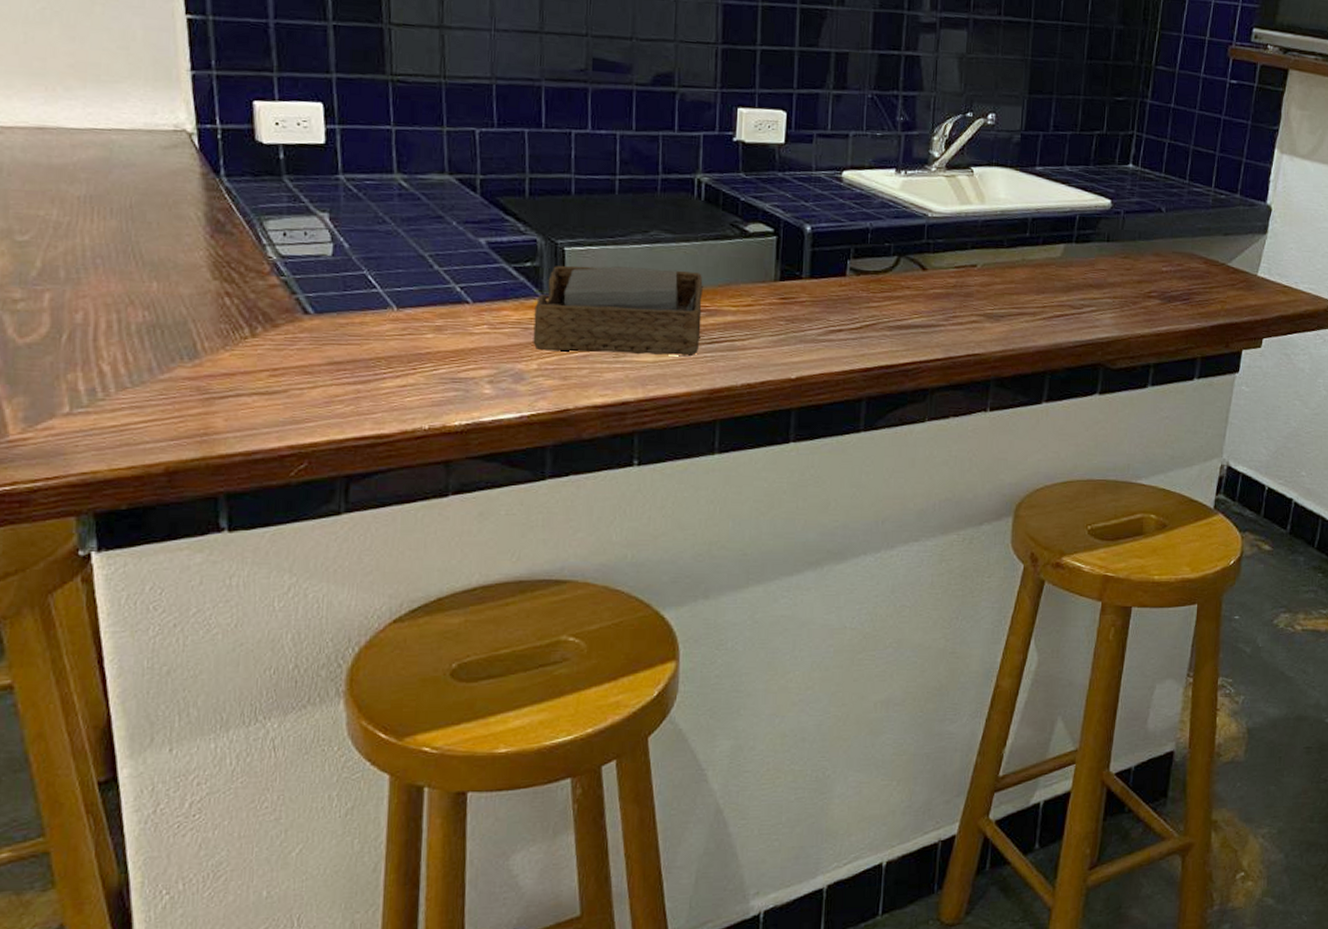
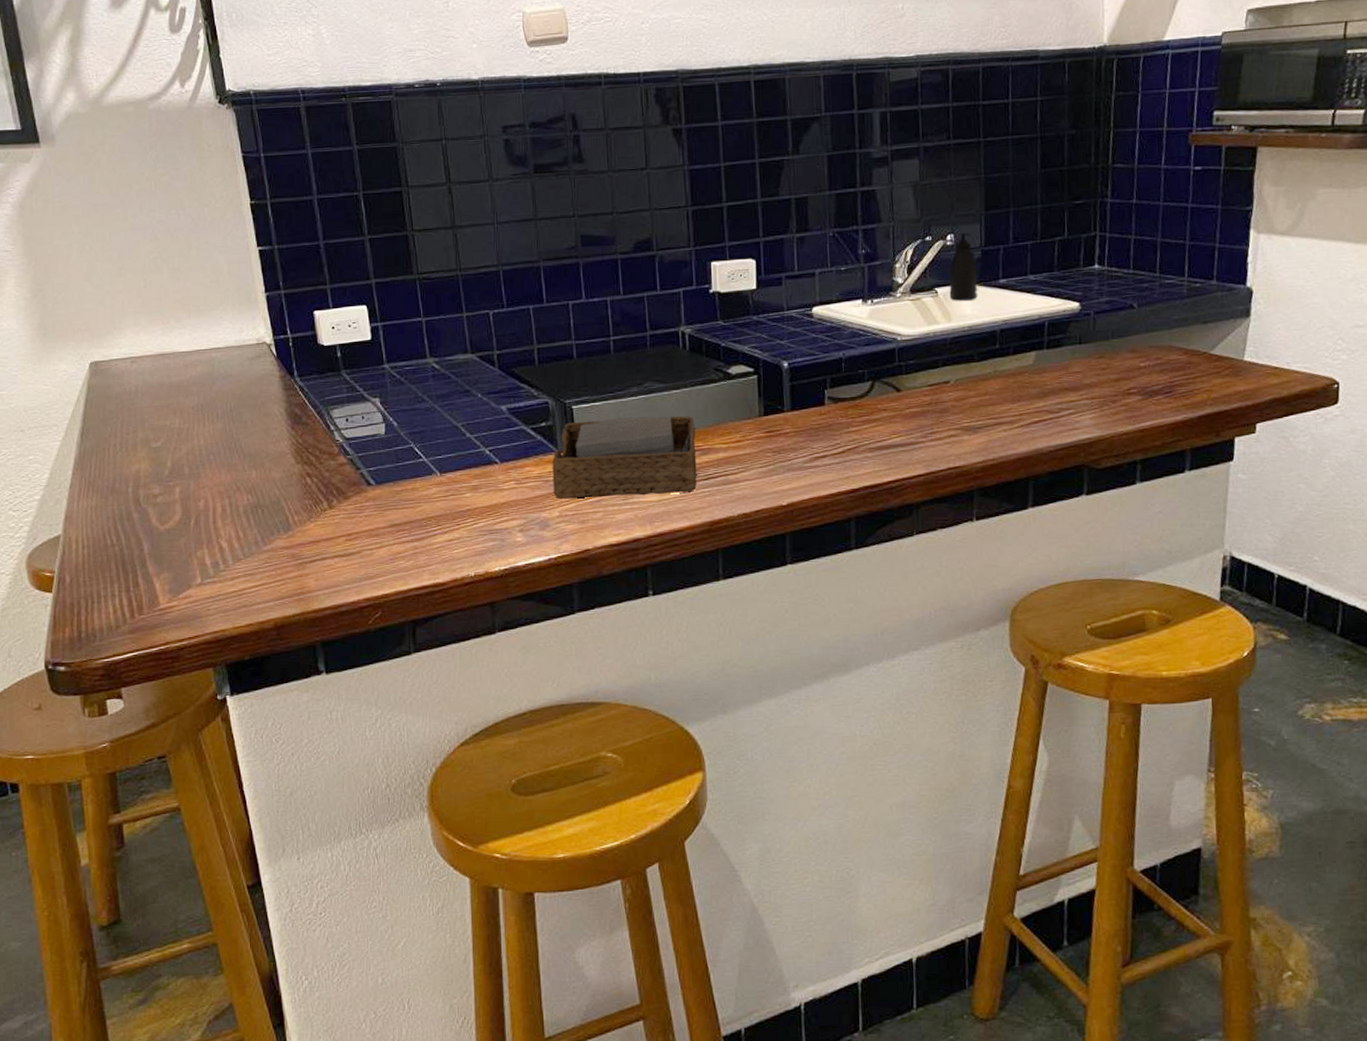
soap dispenser: none [985,113,1014,184] -> present [949,232,977,301]

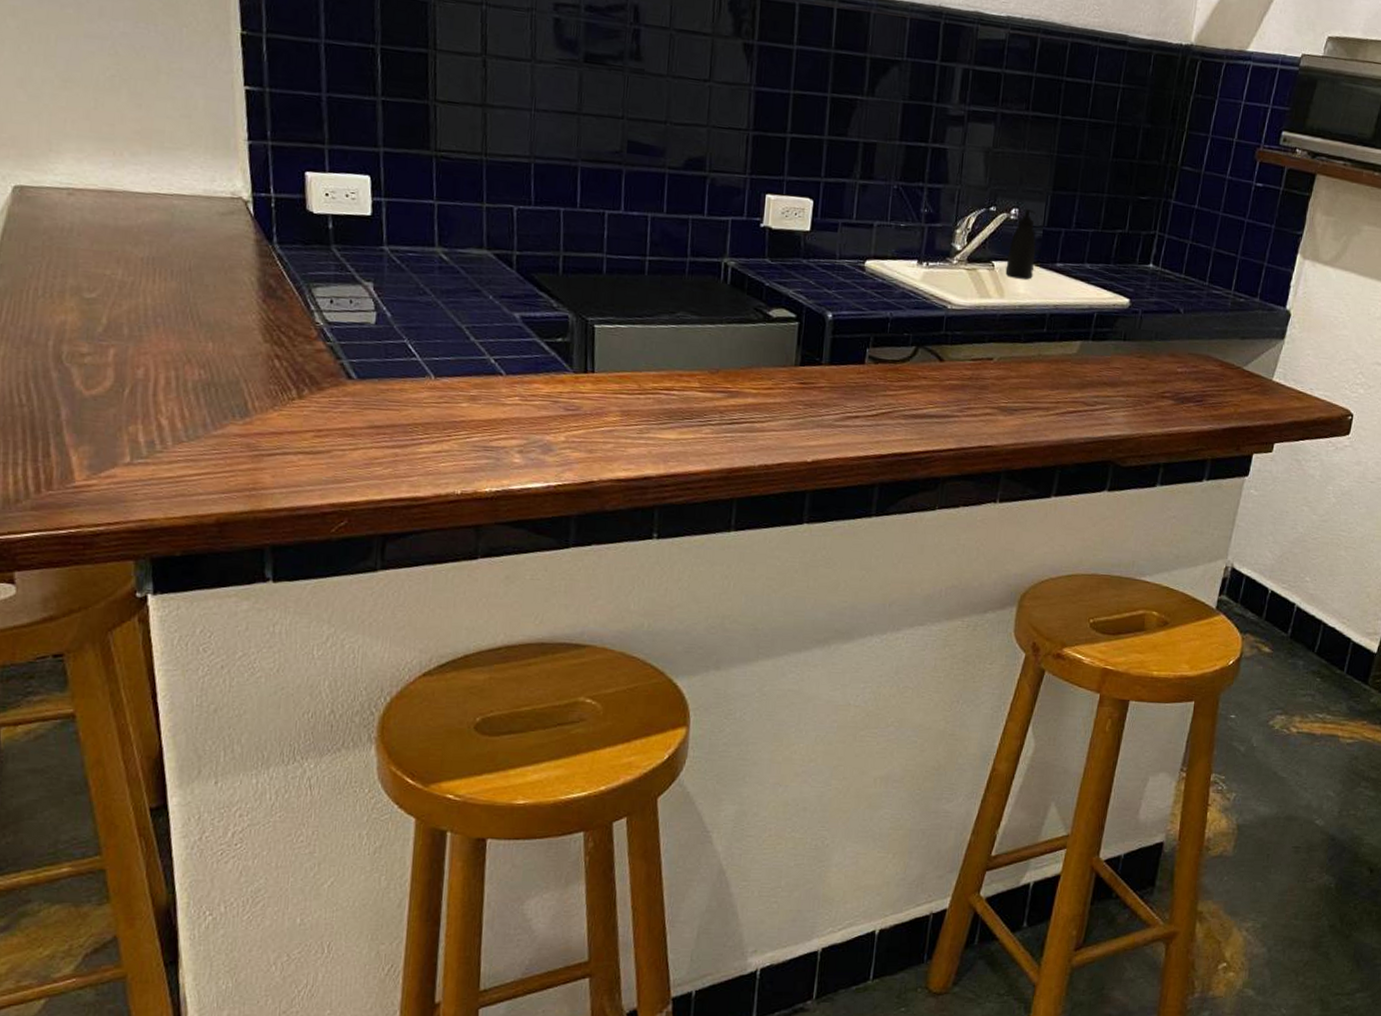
napkin holder: present [552,415,697,500] -> none [561,342,727,436]

